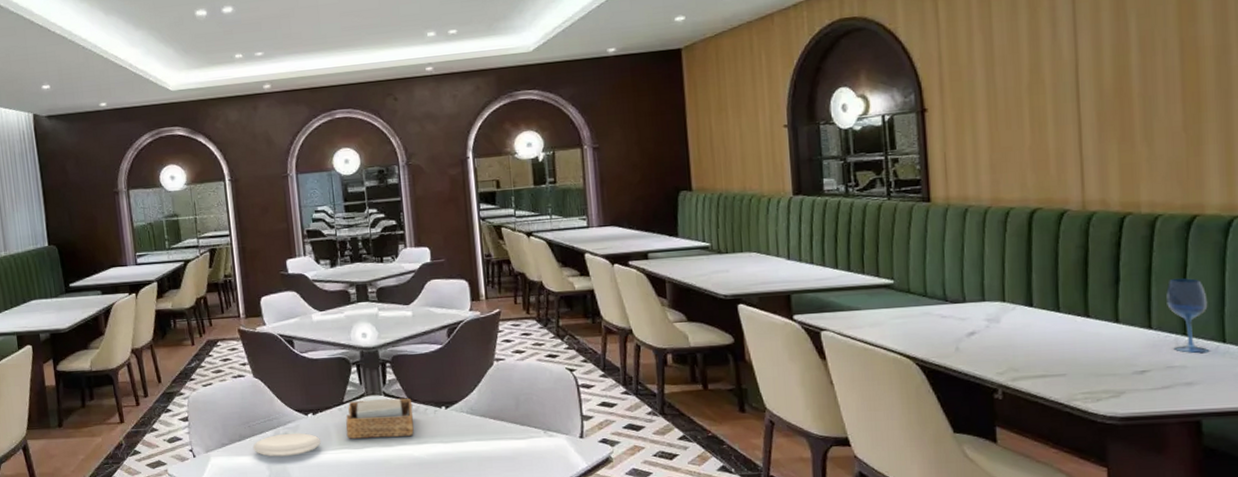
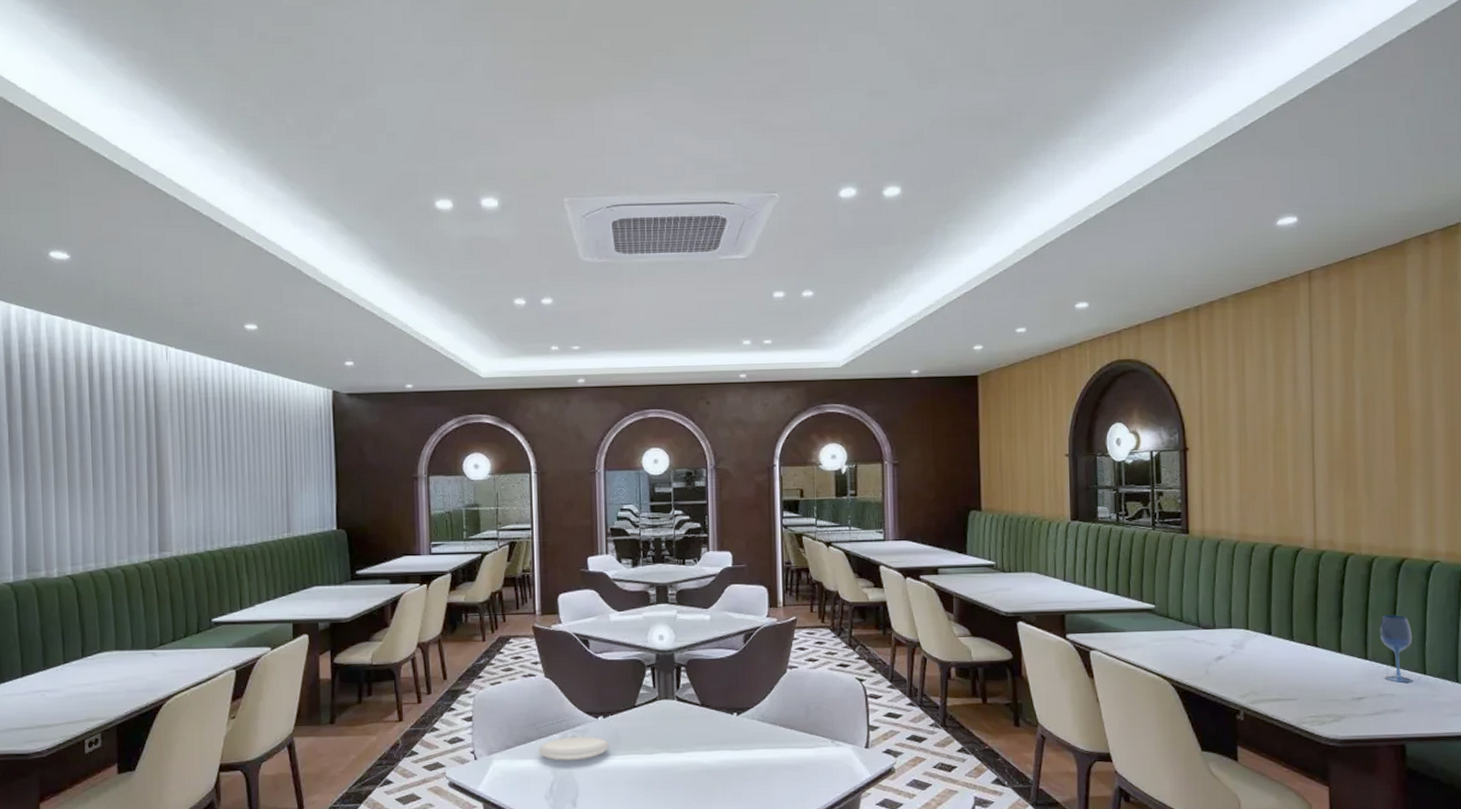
napkin holder: present [345,398,414,439] -> none [636,703,705,744]

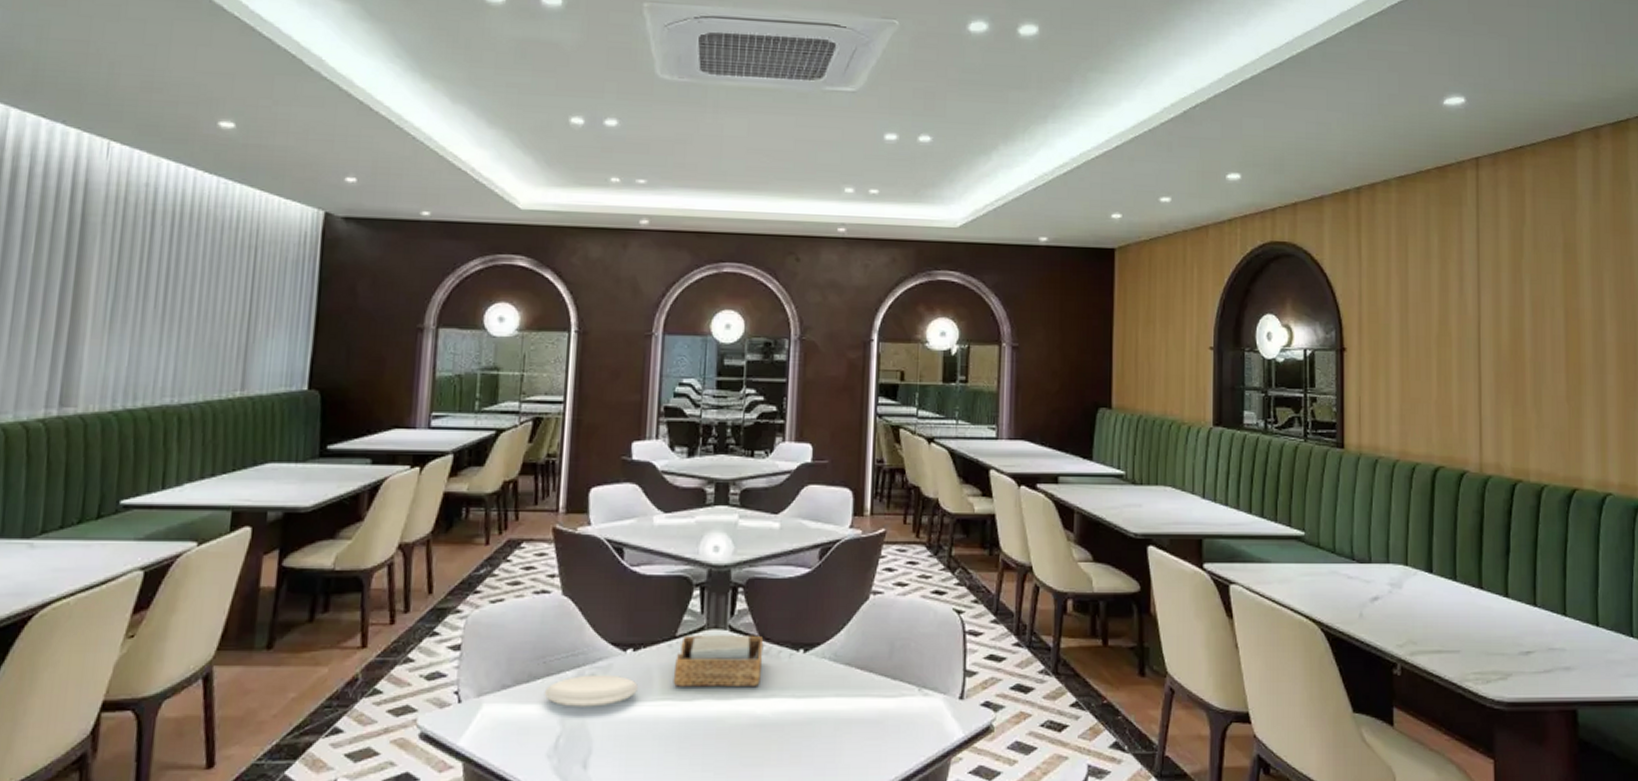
napkin holder: none [636,703,705,744] -> present [673,635,764,688]
wineglass: present [1380,614,1413,684] -> none [1549,553,1585,636]

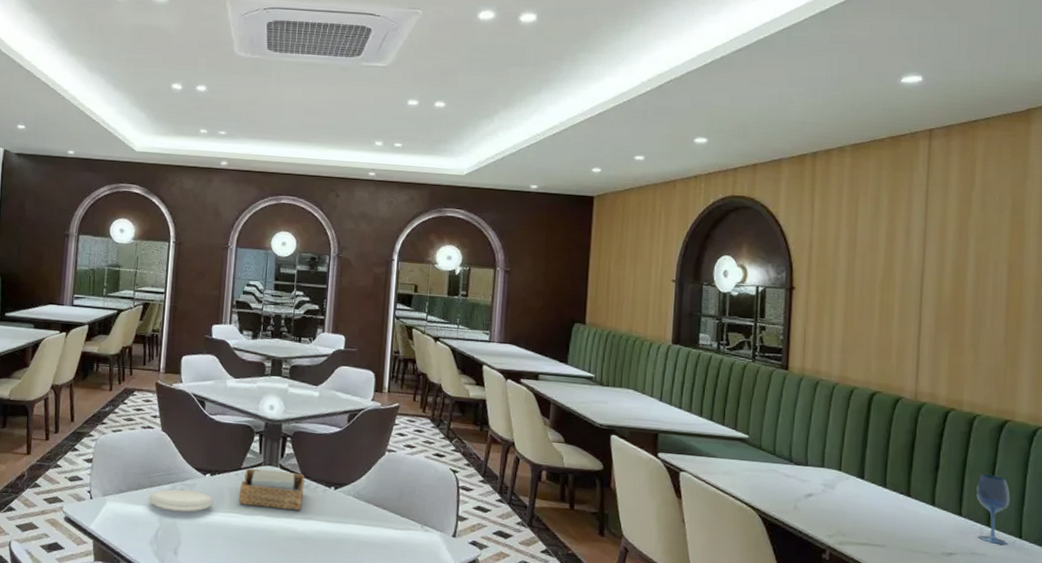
wineglass: none [1549,553,1585,636] -> present [976,473,1010,546]

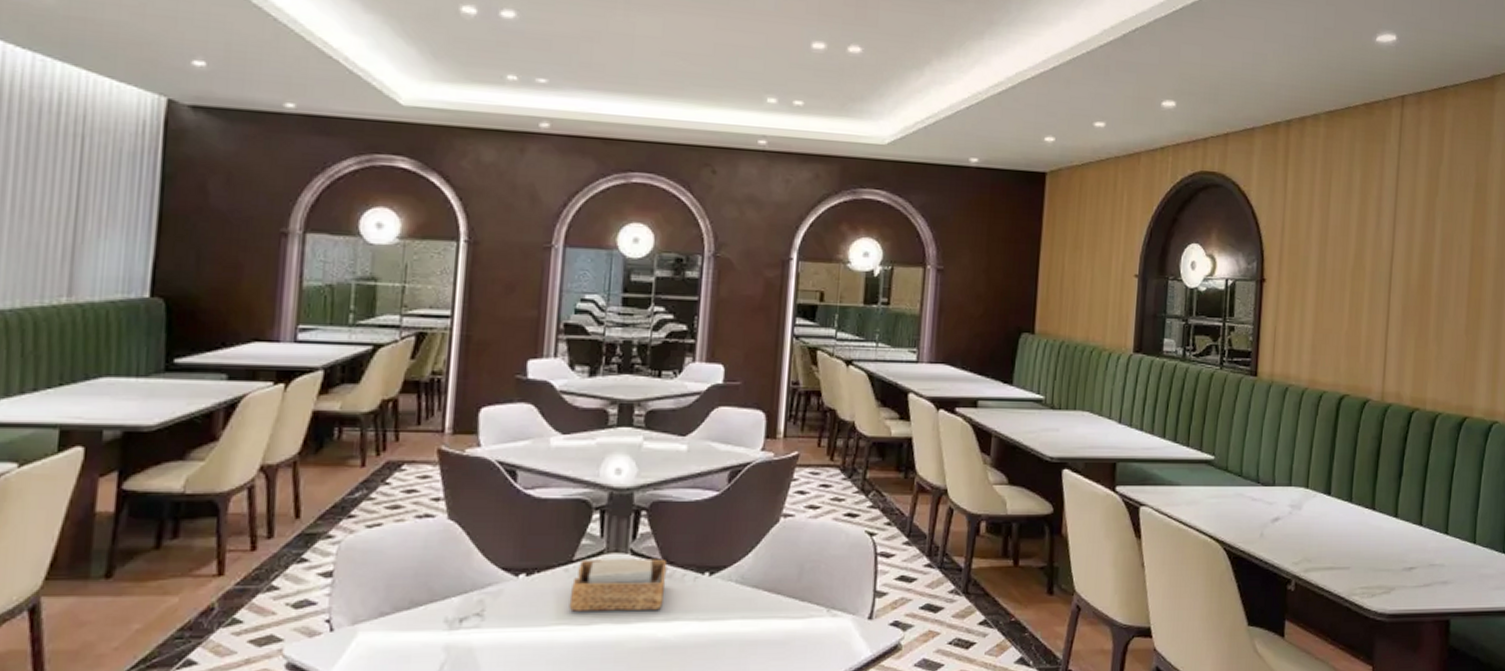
plate: present [148,489,213,513] -> none [427,600,531,634]
wineglass: present [976,473,1010,546] -> none [1436,477,1467,553]

